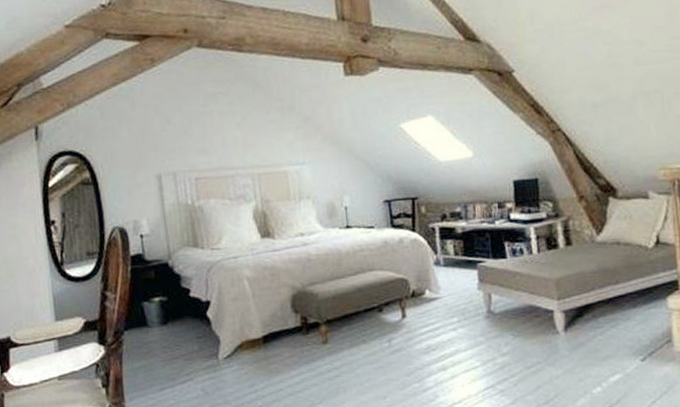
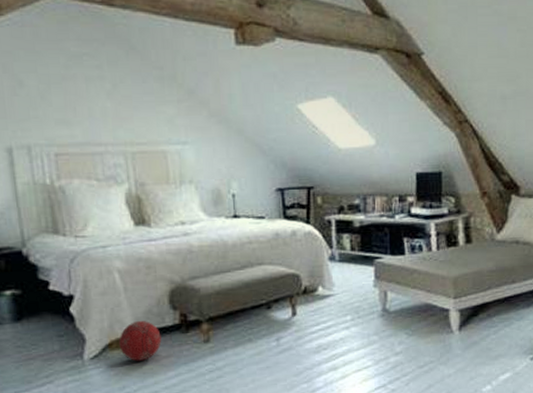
ball: none [248,324,285,361] -> present [119,321,162,361]

